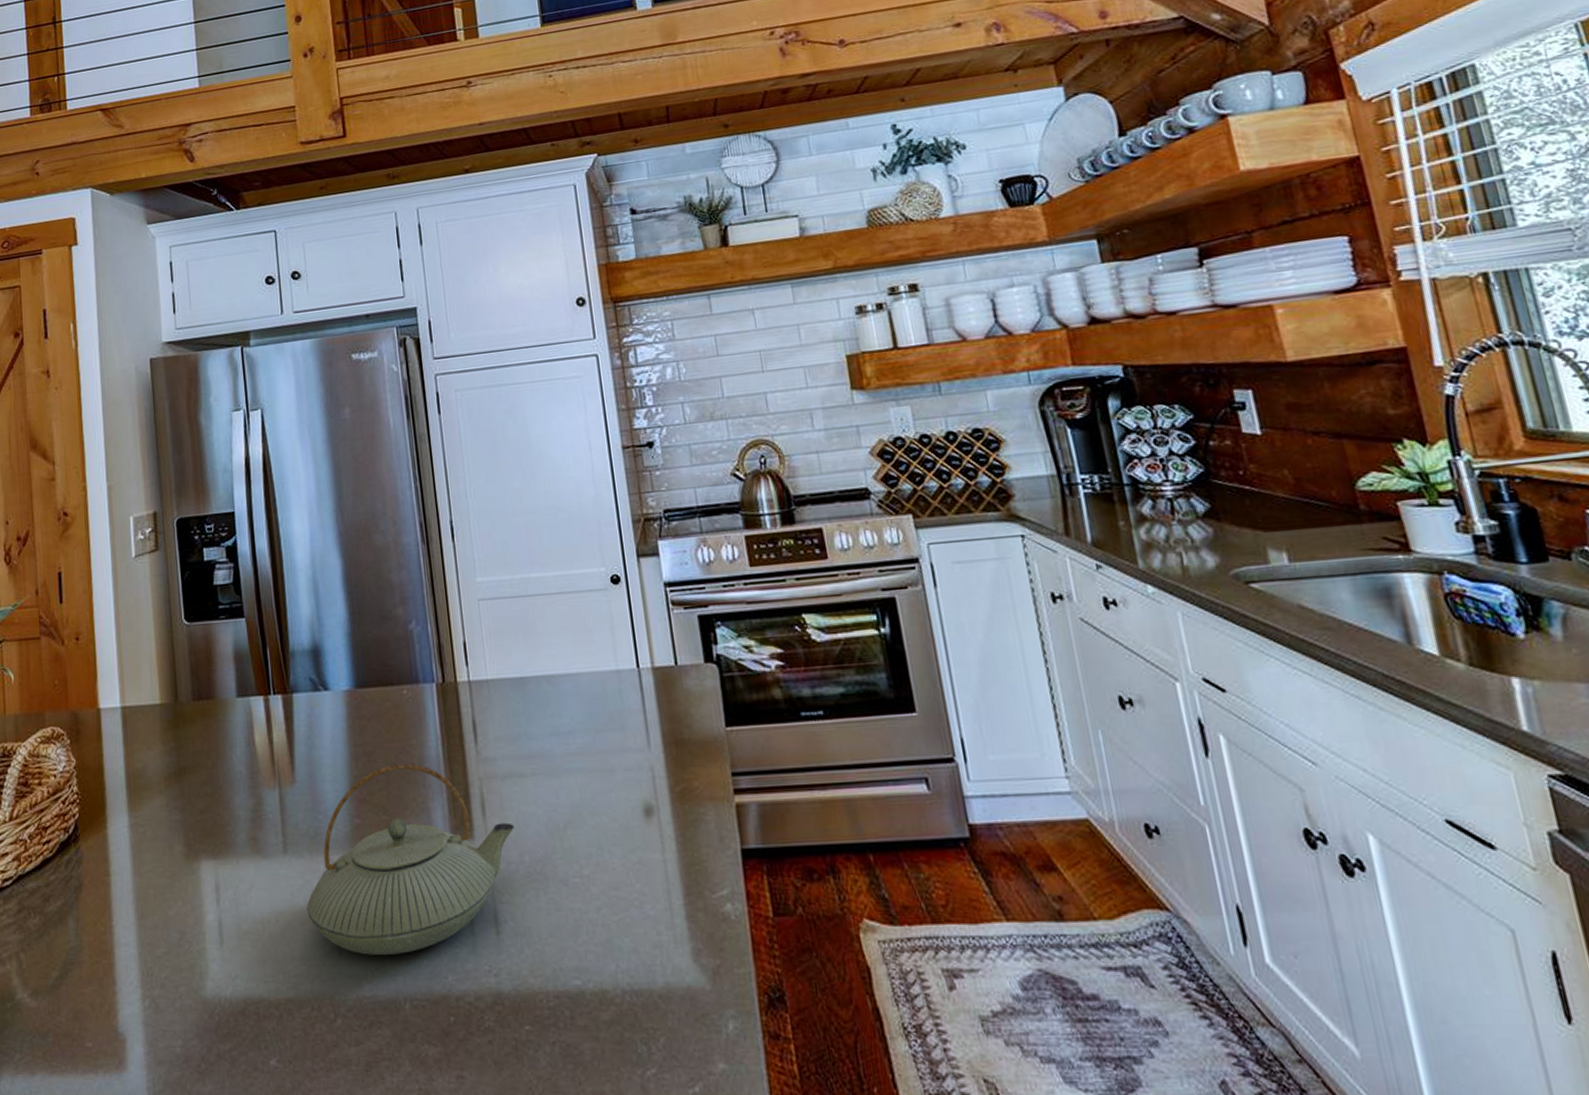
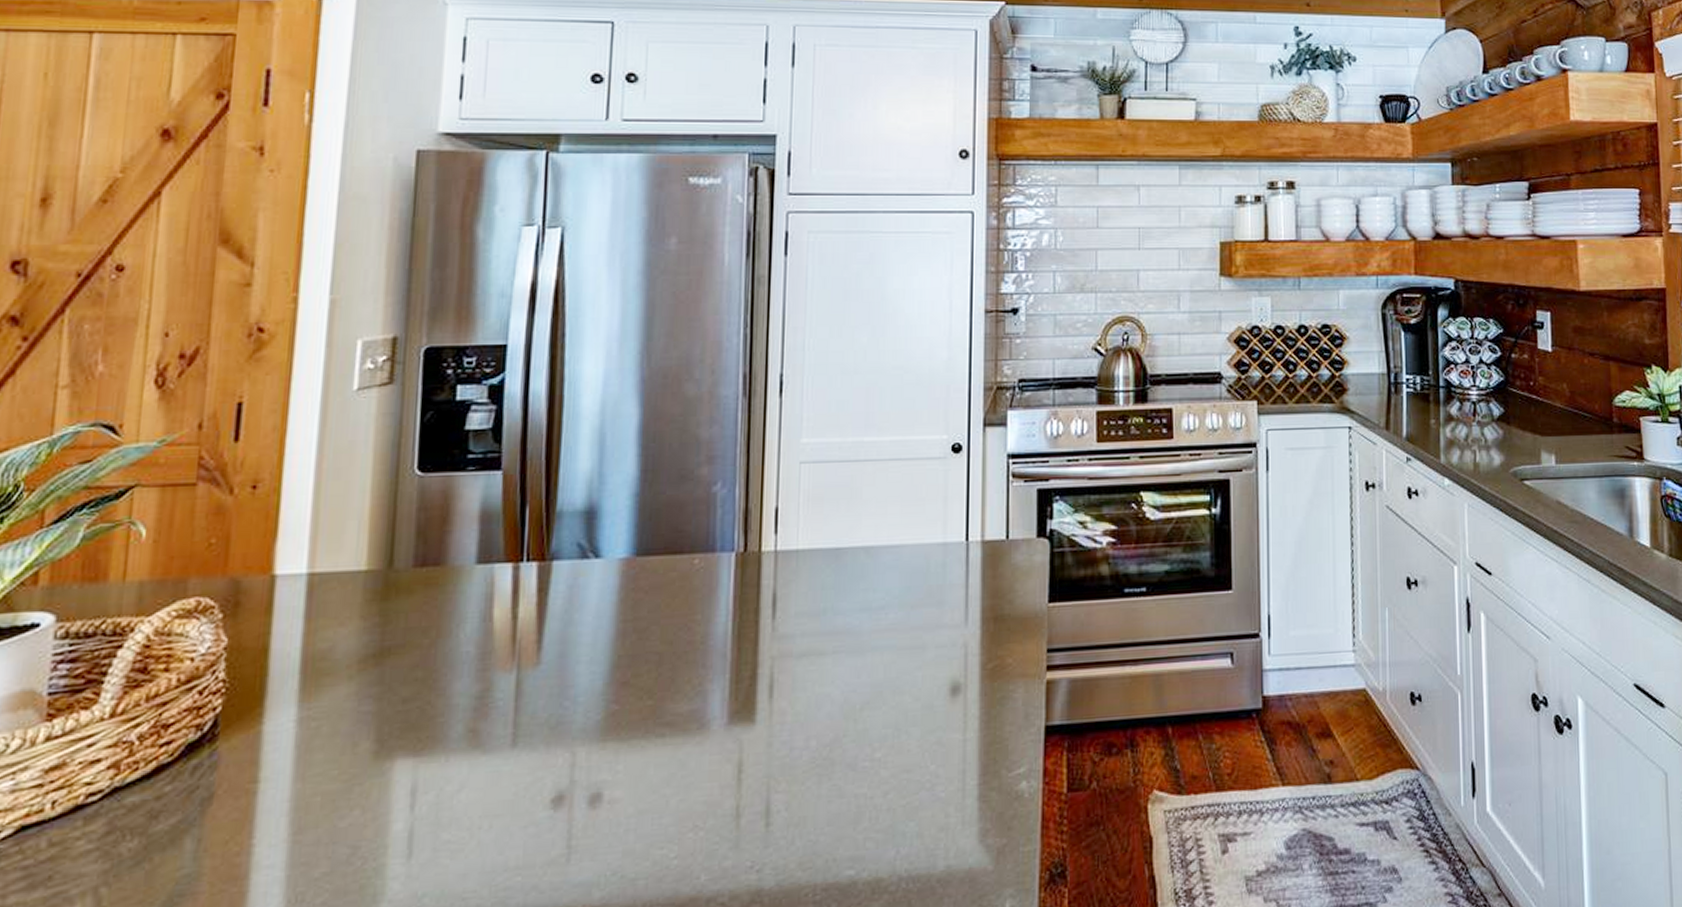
teapot: present [306,763,515,956] -> none [532,641,804,859]

